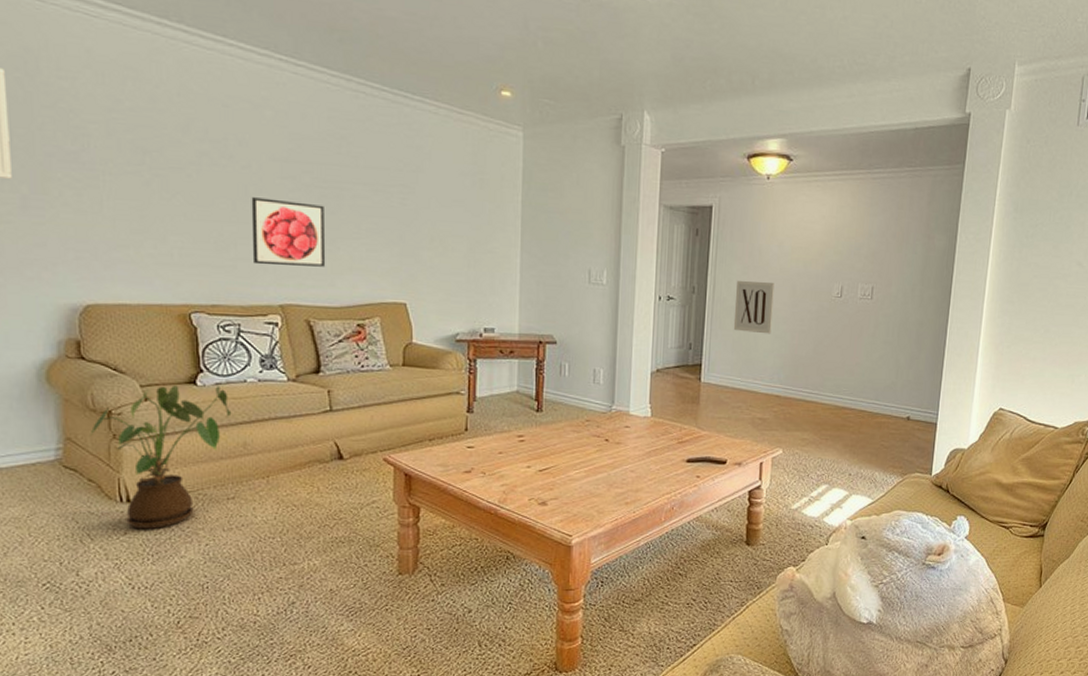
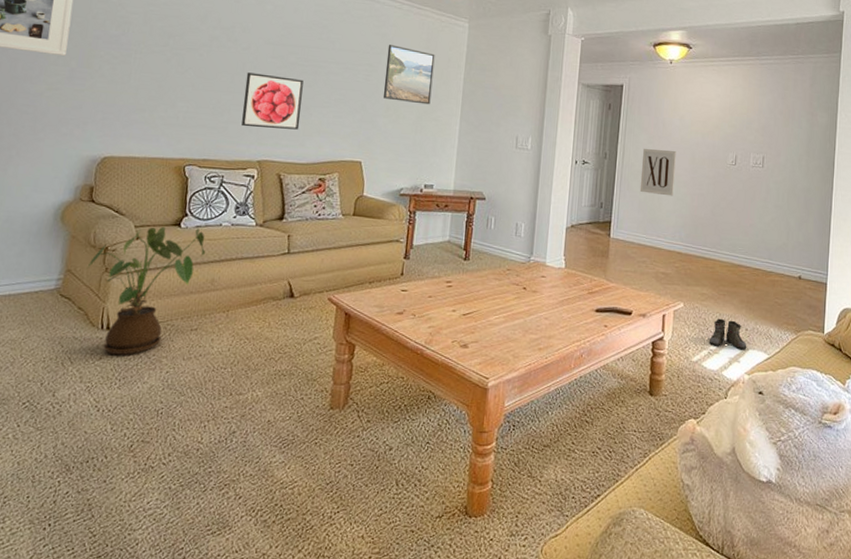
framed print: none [424,160,485,234] -> present [383,45,435,105]
boots: none [809,464,850,496] -> present [709,318,747,350]

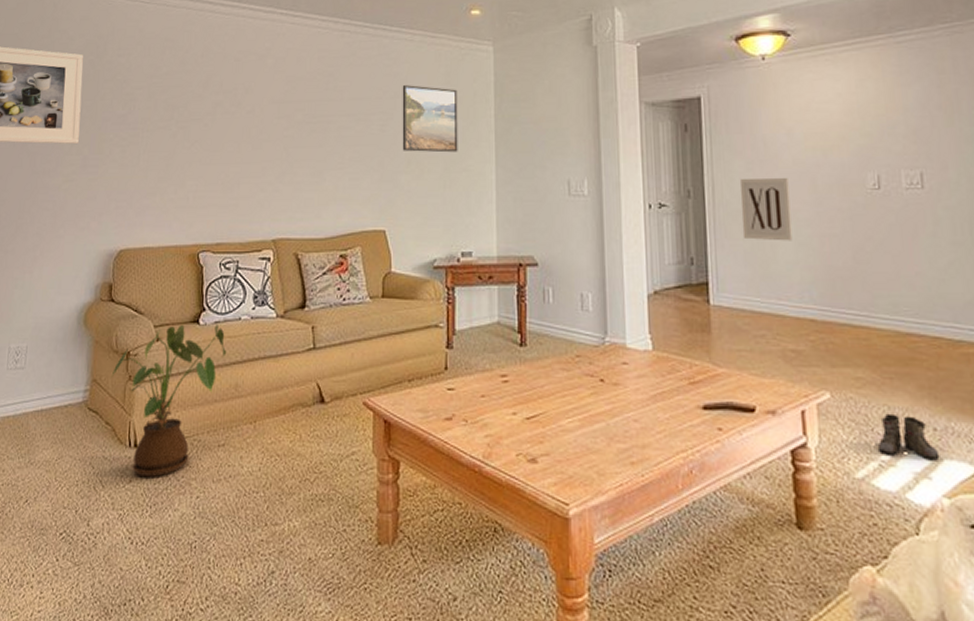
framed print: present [241,72,304,130] -> none [252,138,314,202]

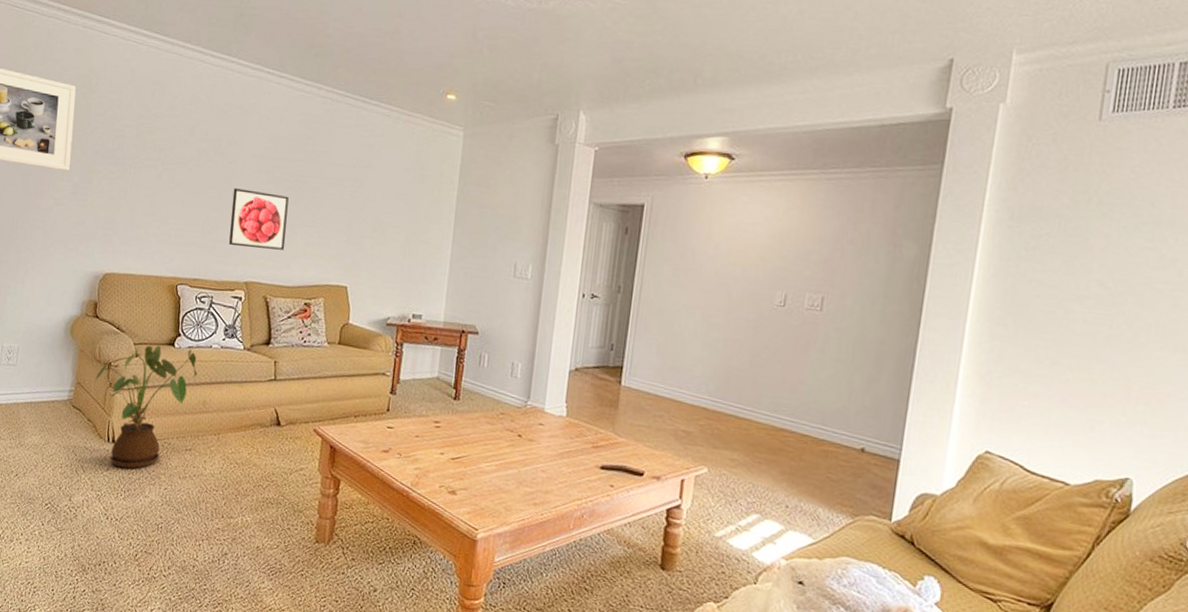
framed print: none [252,138,314,202] -> present [229,188,289,250]
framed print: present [402,85,458,153] -> none [369,157,426,226]
wall art: present [739,177,793,241] -> none [659,283,708,341]
boots: present [877,413,940,461] -> none [737,489,787,531]

